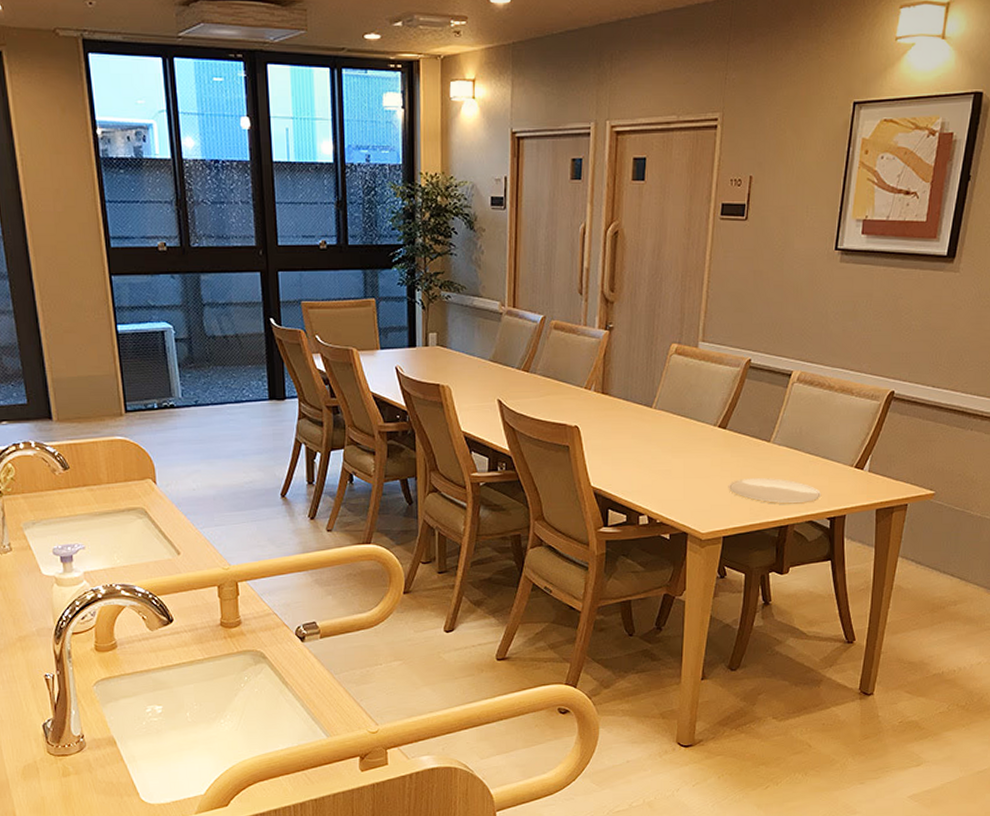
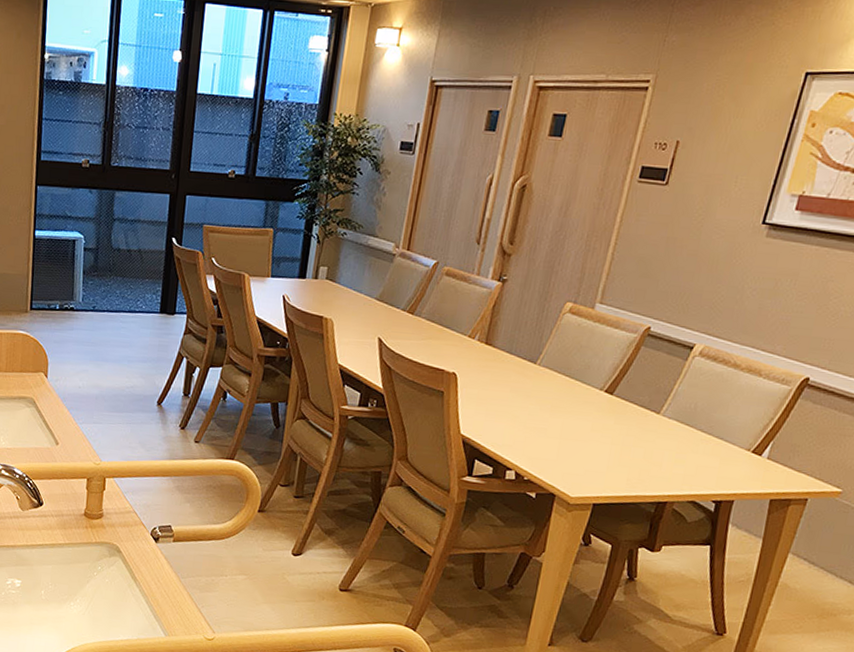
plate: present [728,478,822,505] -> none [606,447,710,483]

